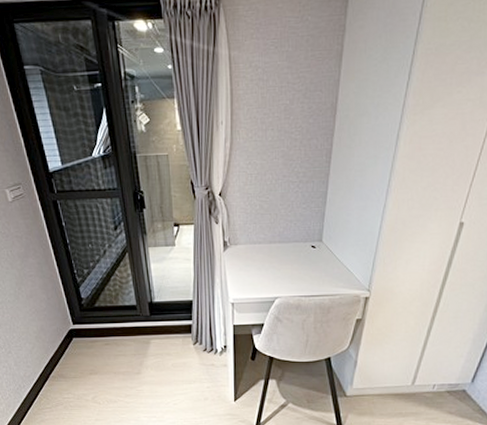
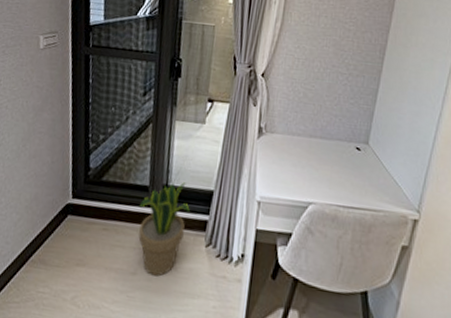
potted plant: none [131,297,175,372] -> present [138,182,190,277]

